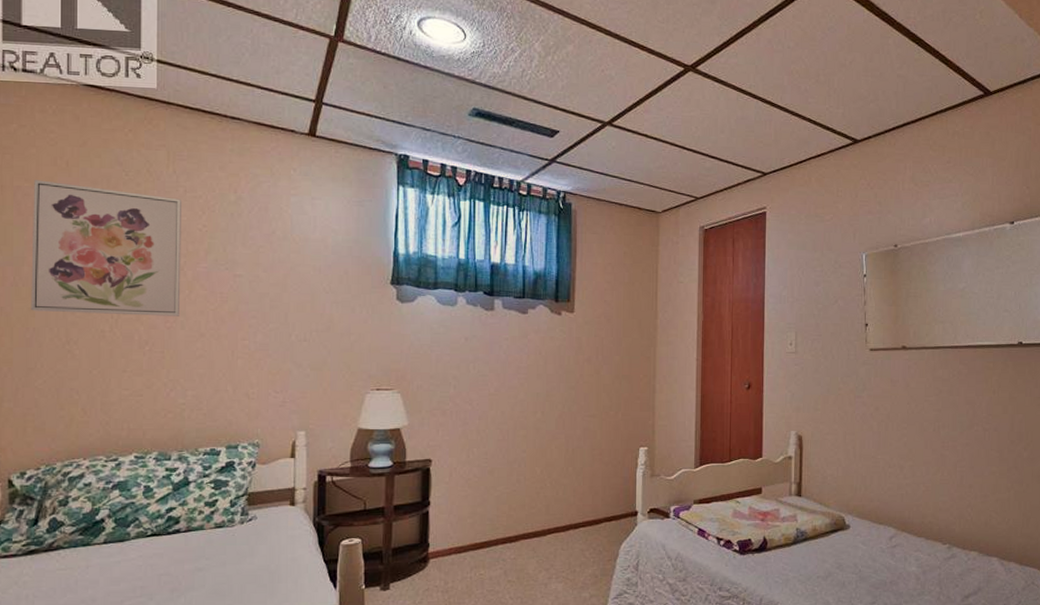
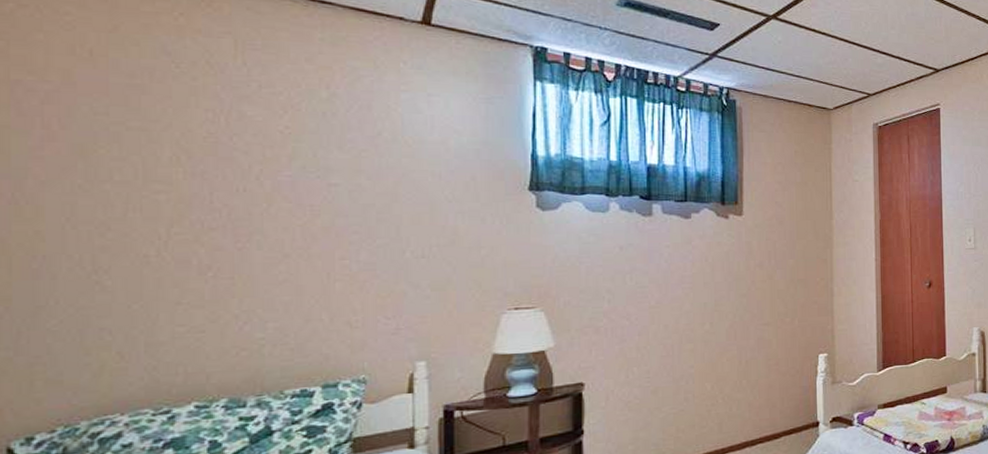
wall art: present [31,180,183,316] -> none [38,72,256,236]

